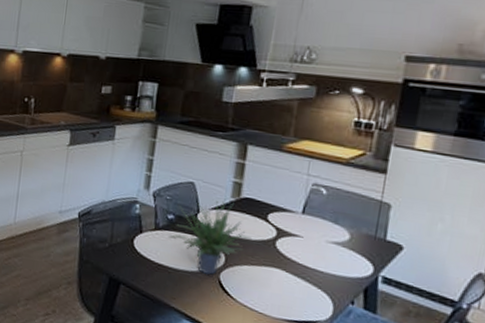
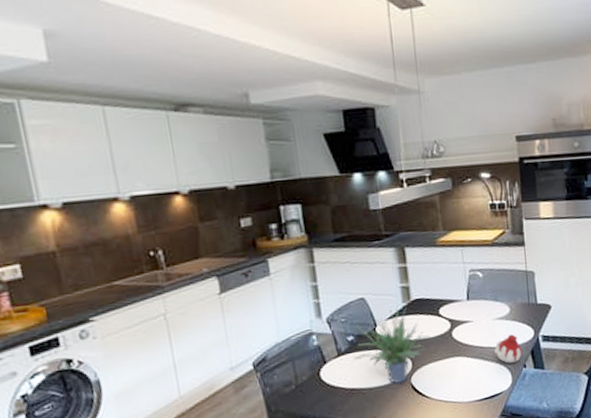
candle: none [319,263,354,295] -> present [494,334,523,364]

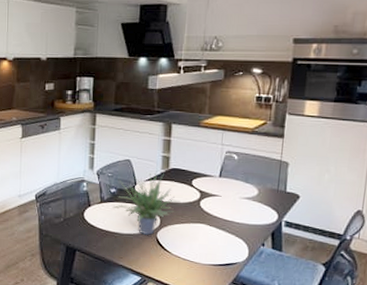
candle: present [494,334,523,364] -> none [236,214,263,240]

